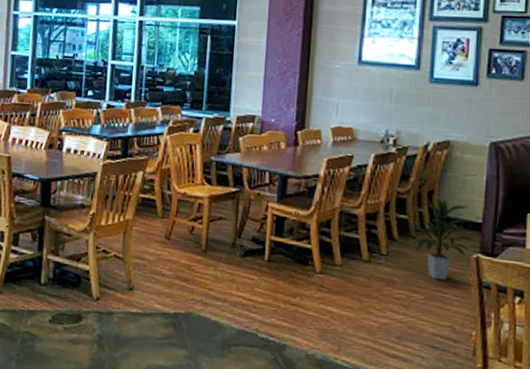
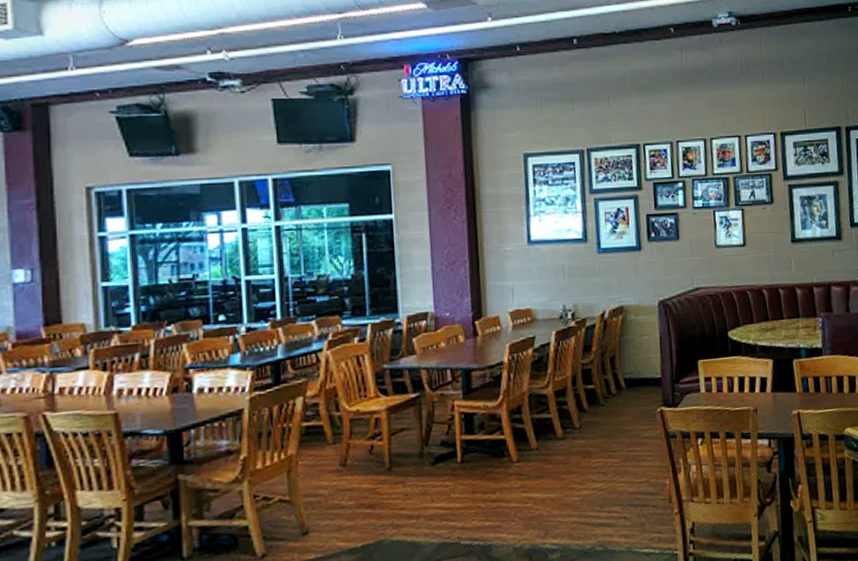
indoor plant: present [411,198,477,280] -> none [601,362,659,441]

